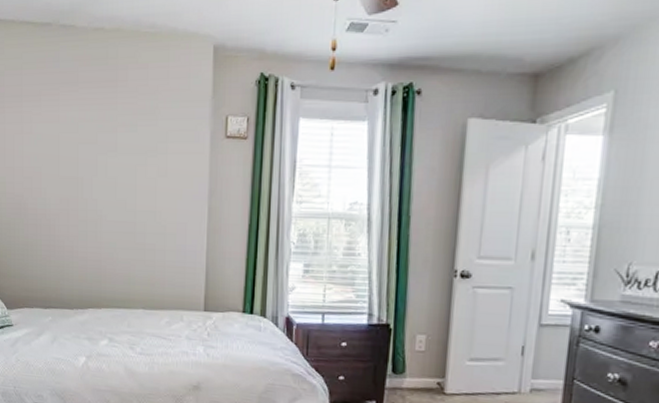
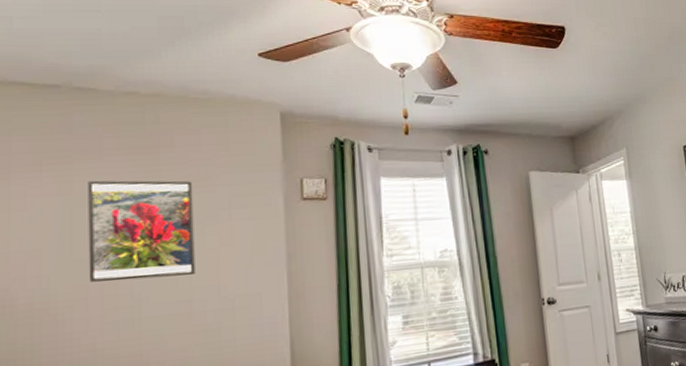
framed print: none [69,110,140,199] -> present [88,180,195,282]

